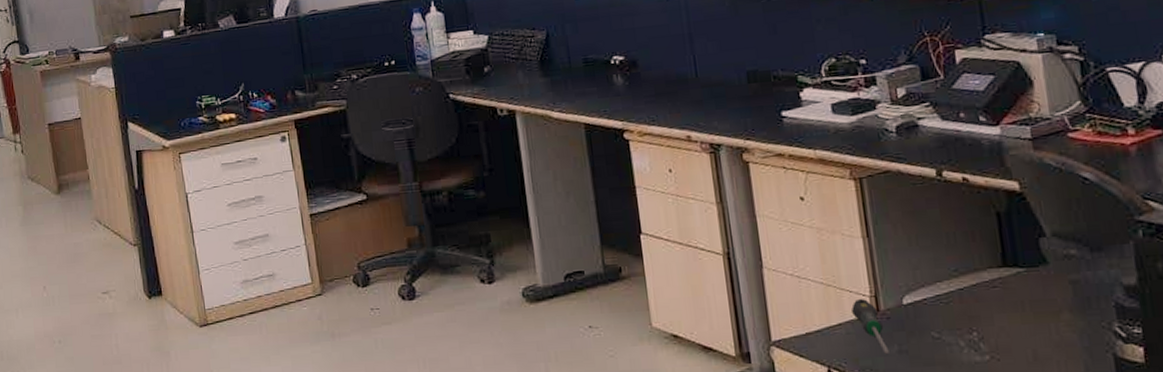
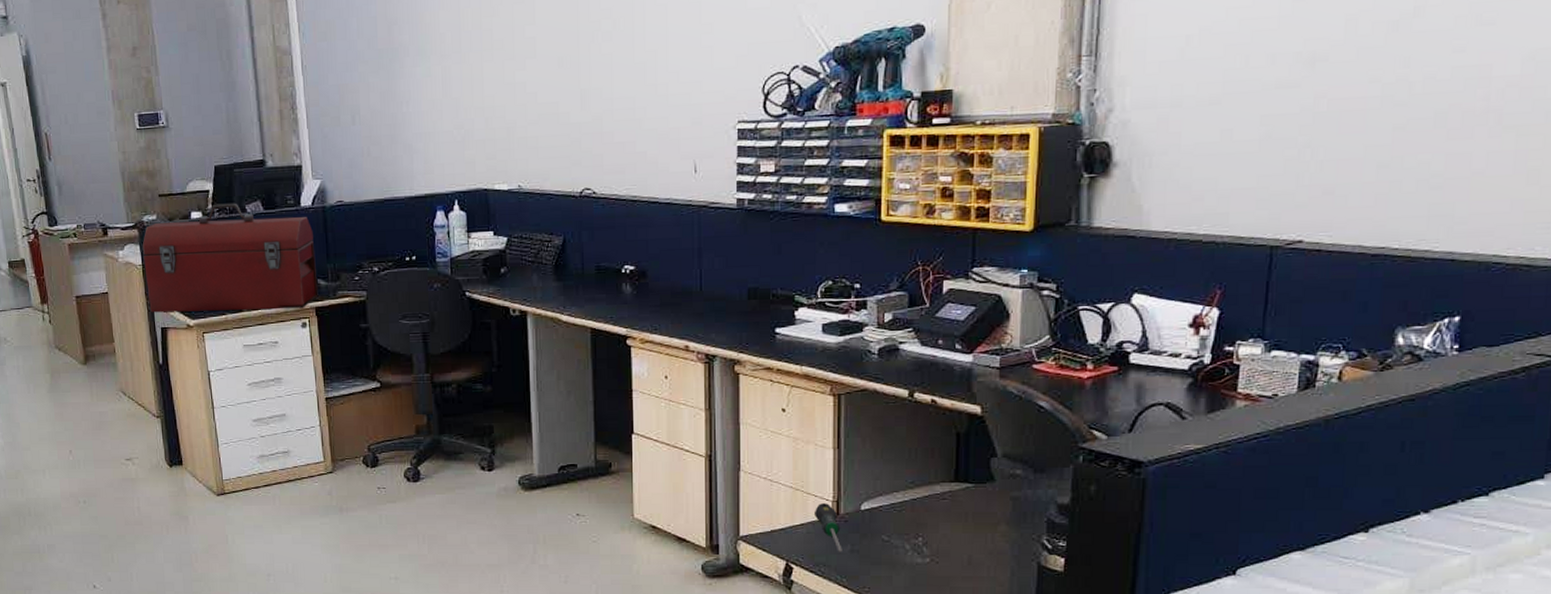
toolbox: none [114,19,297,136] -> present [142,203,319,313]

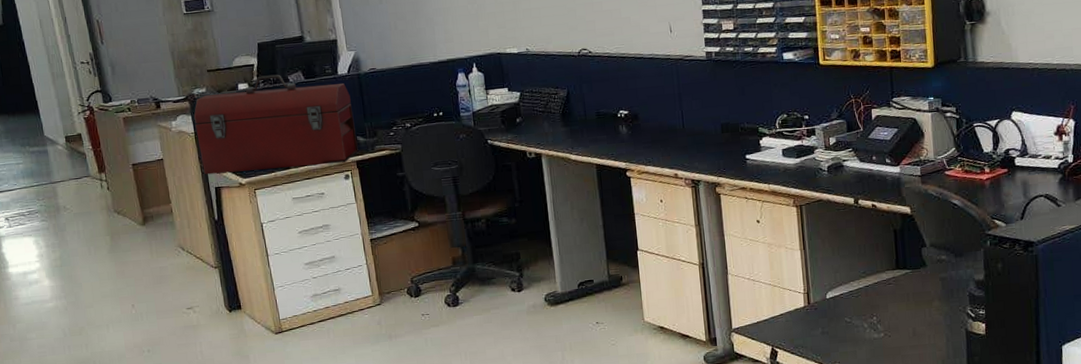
screwdriver: present [815,502,842,553] -> none [790,295,815,336]

